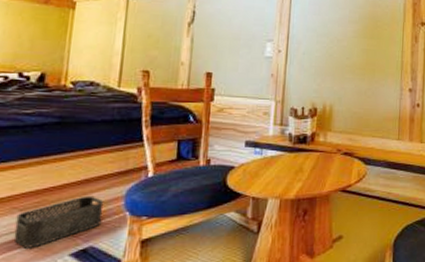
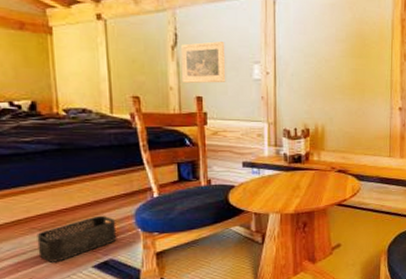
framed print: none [193,19,241,60] -> present [180,41,226,83]

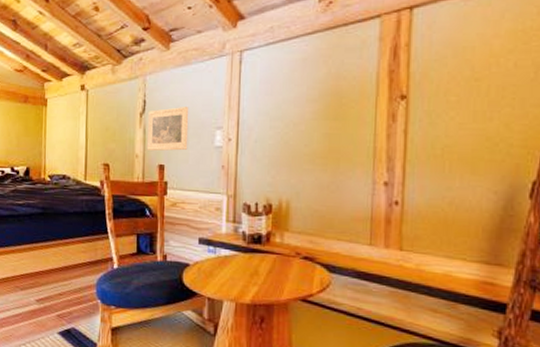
storage bin: present [37,215,117,263] -> none [18,281,80,323]

